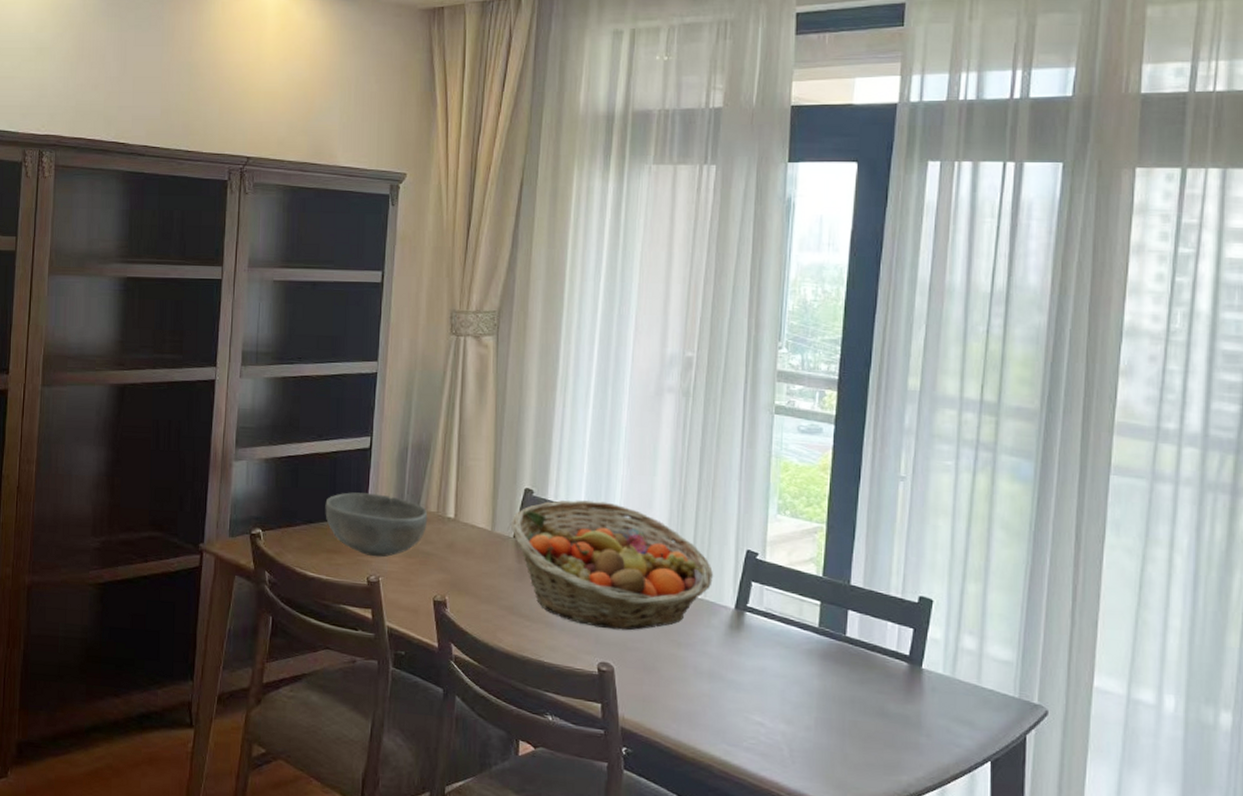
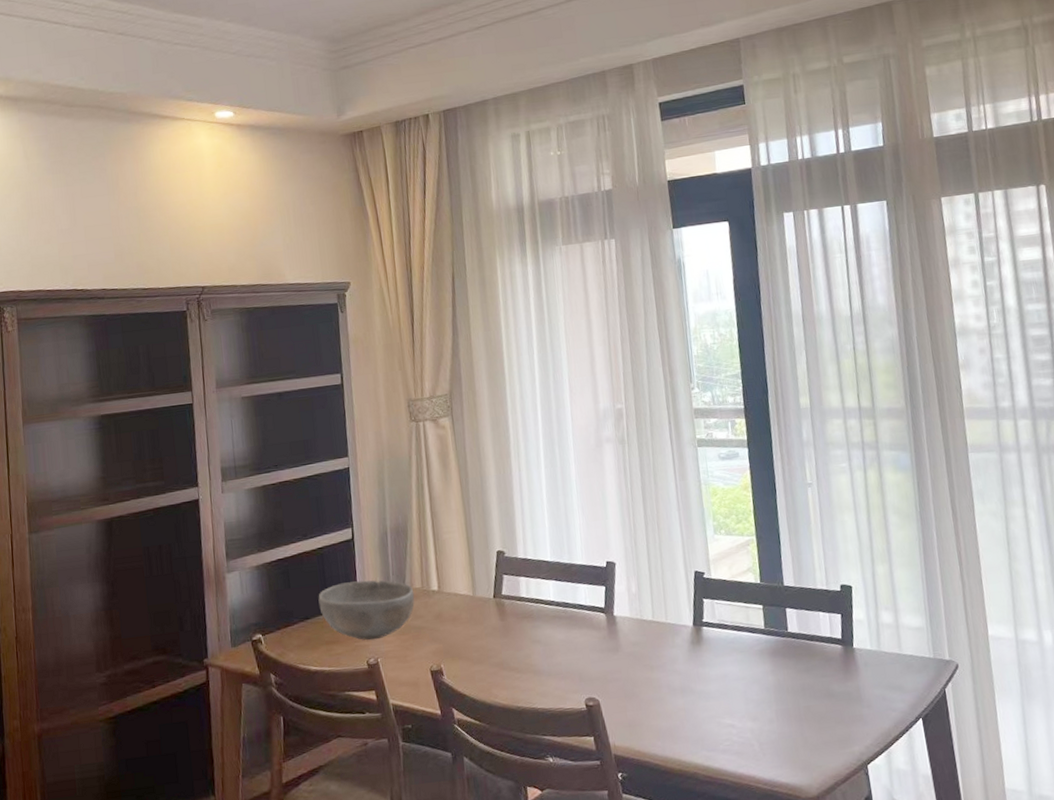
fruit basket: present [510,500,713,631] -> none [488,550,671,667]

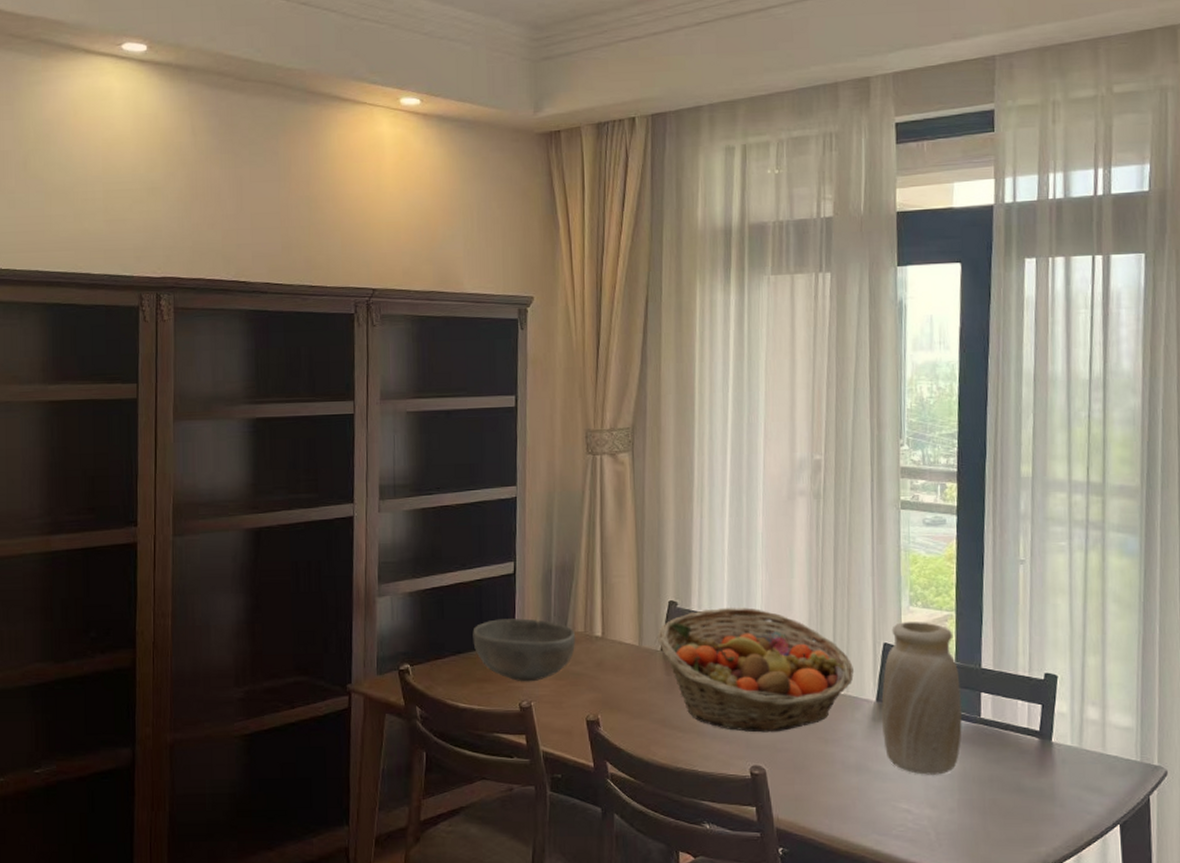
fruit basket: none [488,550,671,667] -> present [657,608,854,733]
vase: none [697,548,773,691] -> present [881,621,962,775]

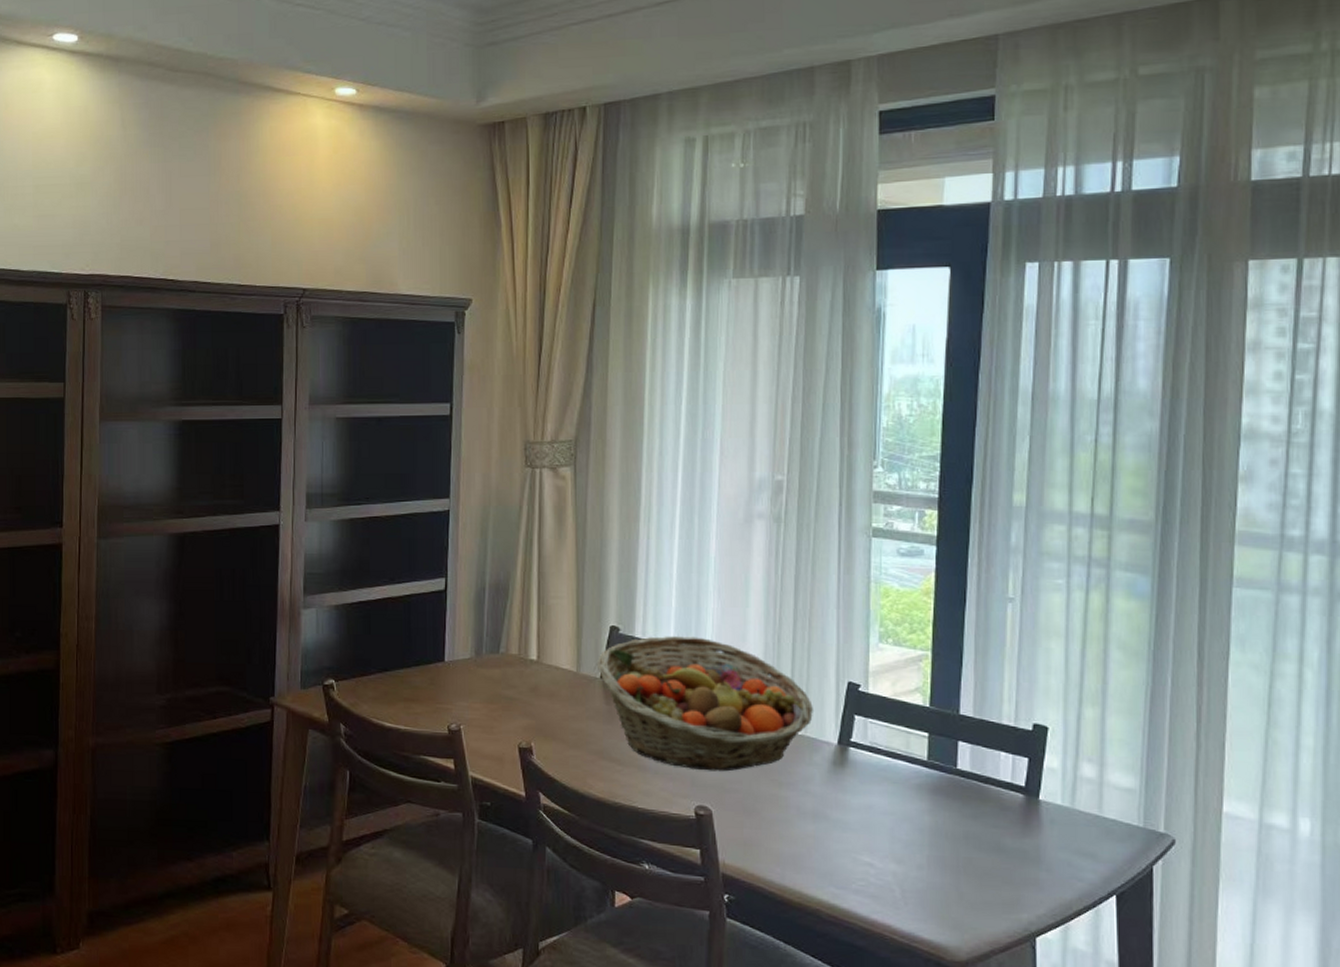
bowl: present [472,618,576,682] -> none [400,637,509,704]
vase: present [881,621,962,775] -> none [844,659,935,828]

